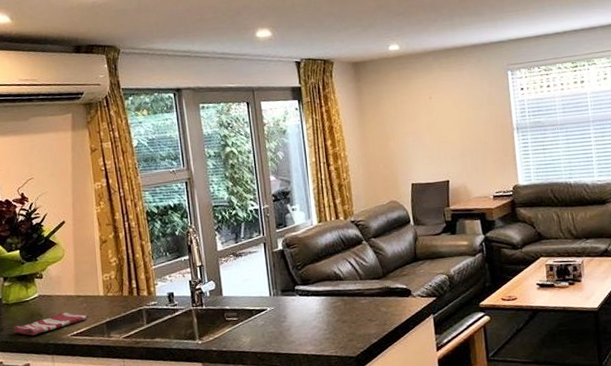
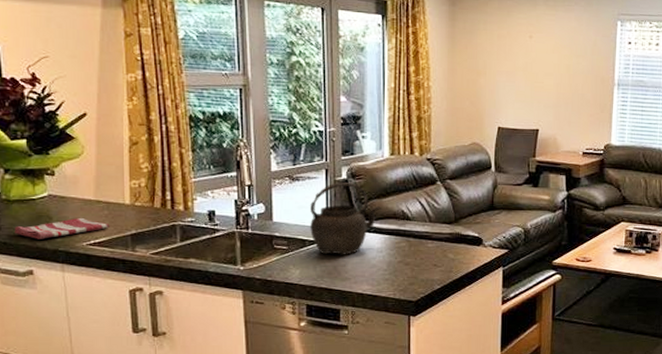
kettle: none [253,252,317,322] -> present [310,182,382,255]

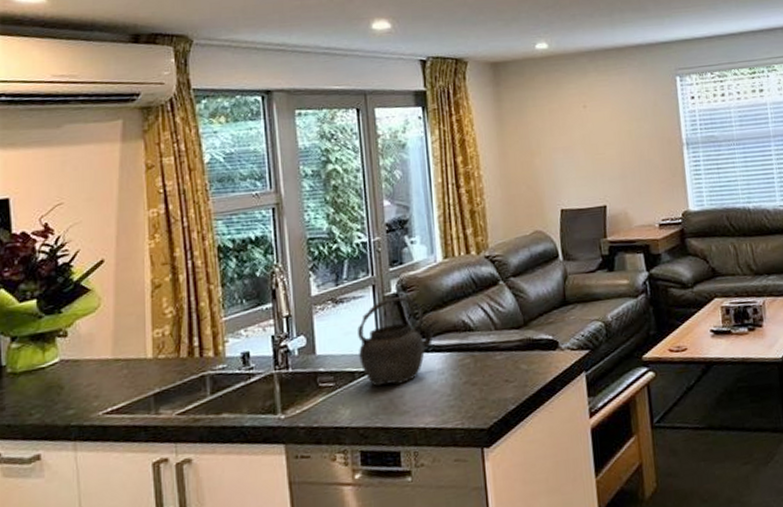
dish towel: present [14,218,110,239] -> none [20,382,130,416]

